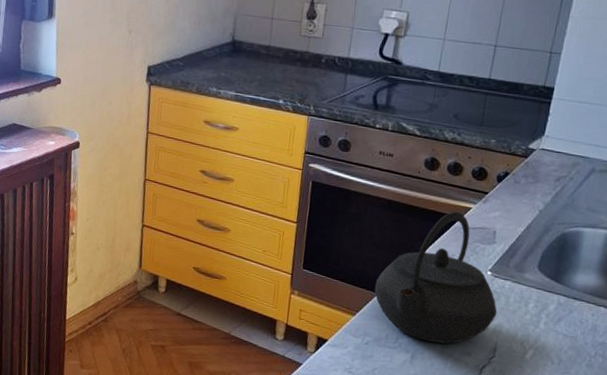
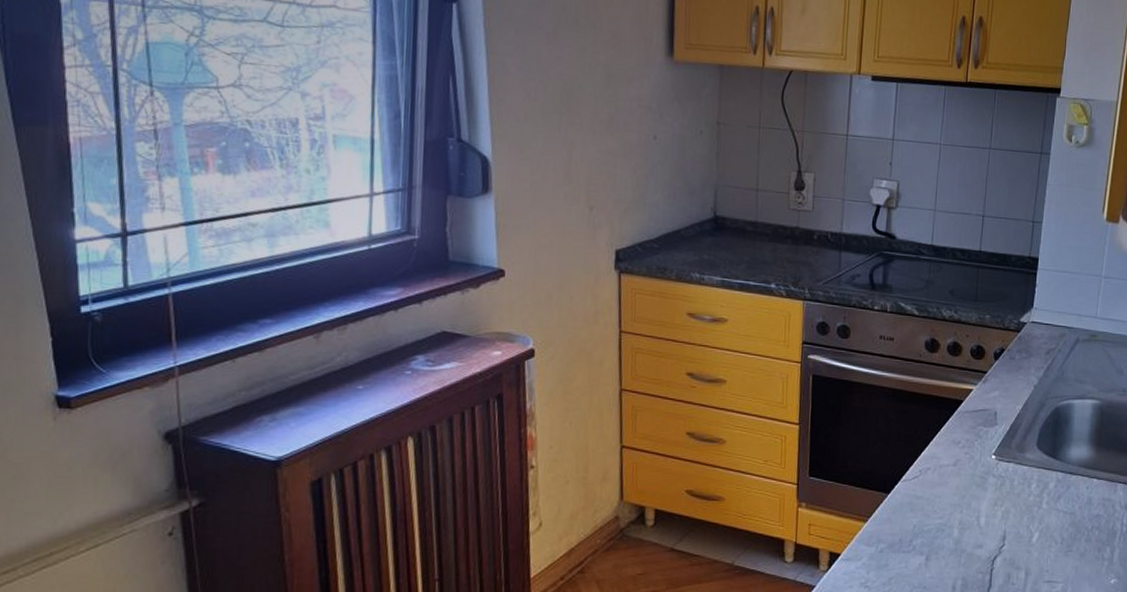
kettle: present [374,211,498,344] -> none [884,395,1004,539]

